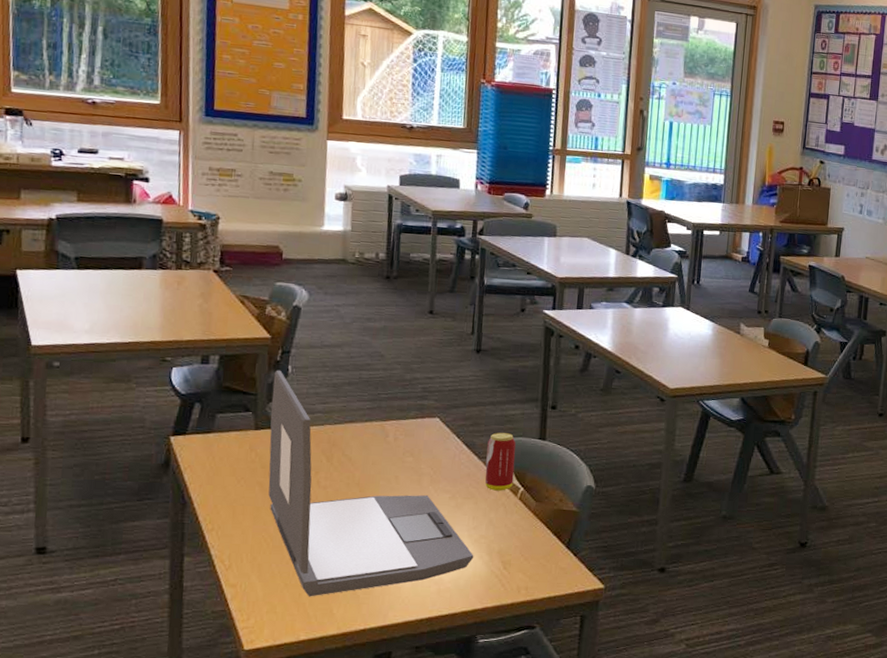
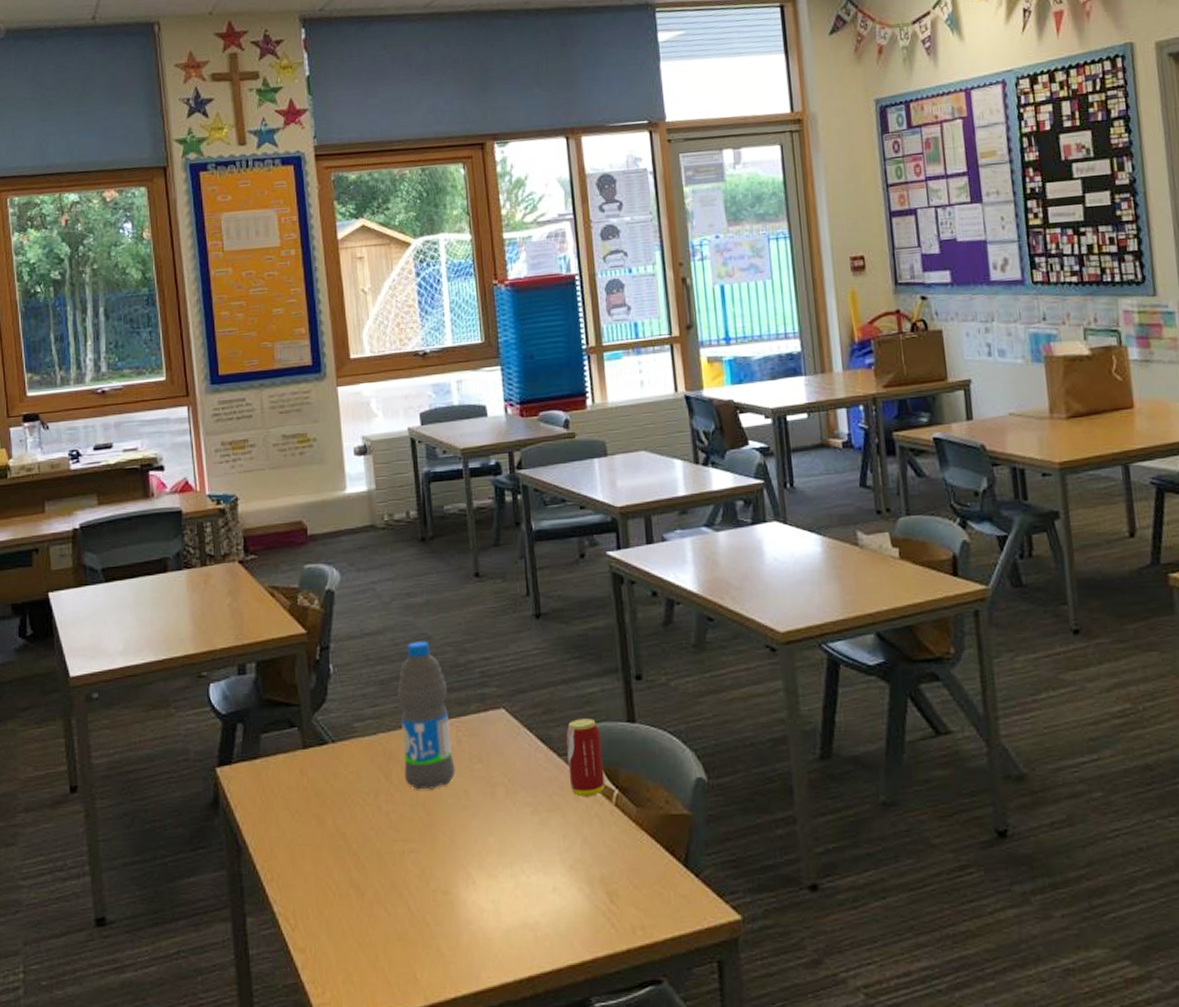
laptop: present [268,370,474,597] -> none [315,671,572,959]
water bottle: none [344,357,392,473] -> present [397,641,456,790]

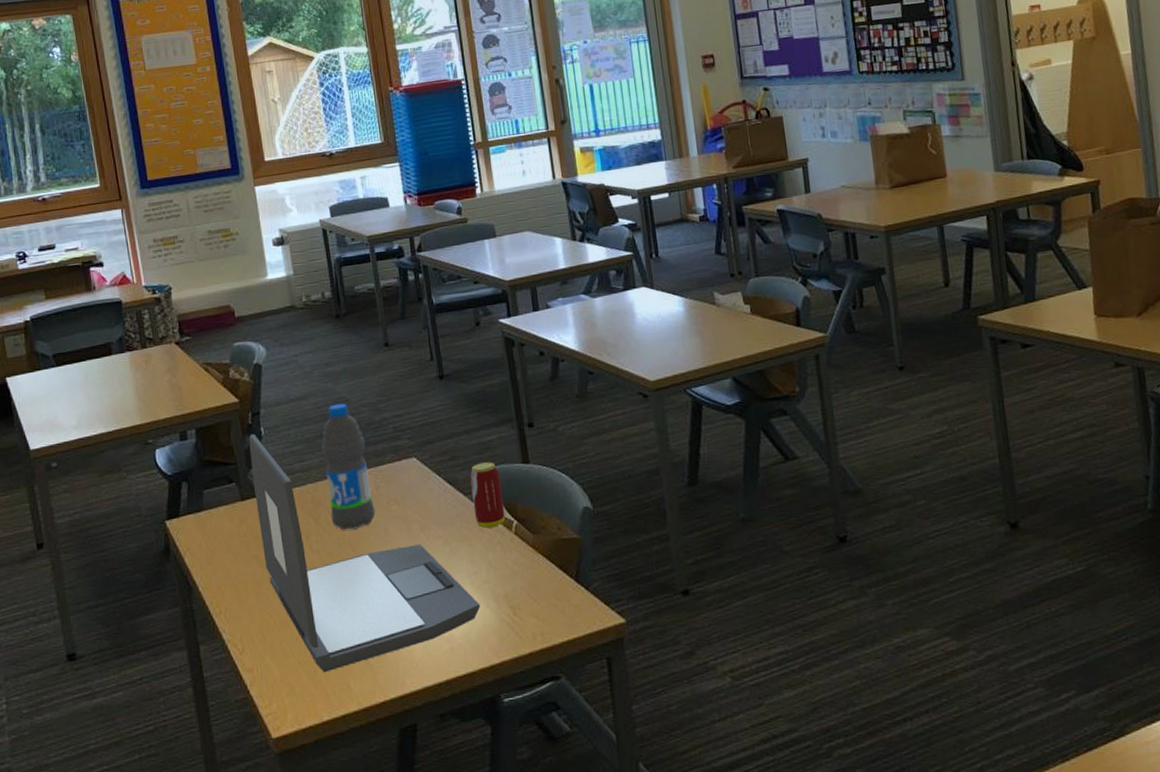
laptop: none [315,671,572,959] -> present [248,434,481,673]

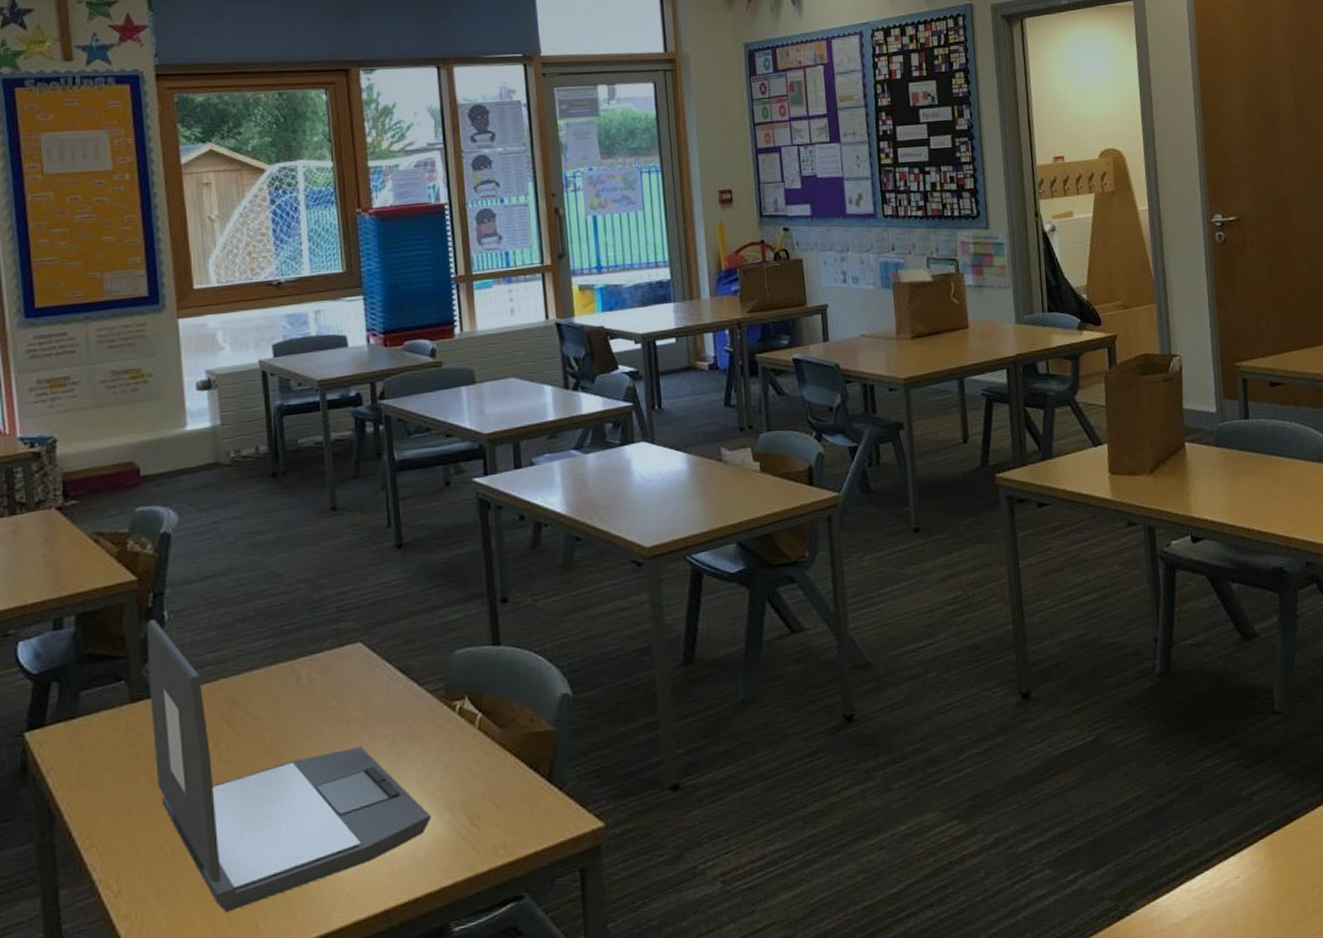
water bottle: present [321,403,376,531] -> none [242,579,307,734]
beverage can: present [470,462,505,529] -> none [428,644,468,724]

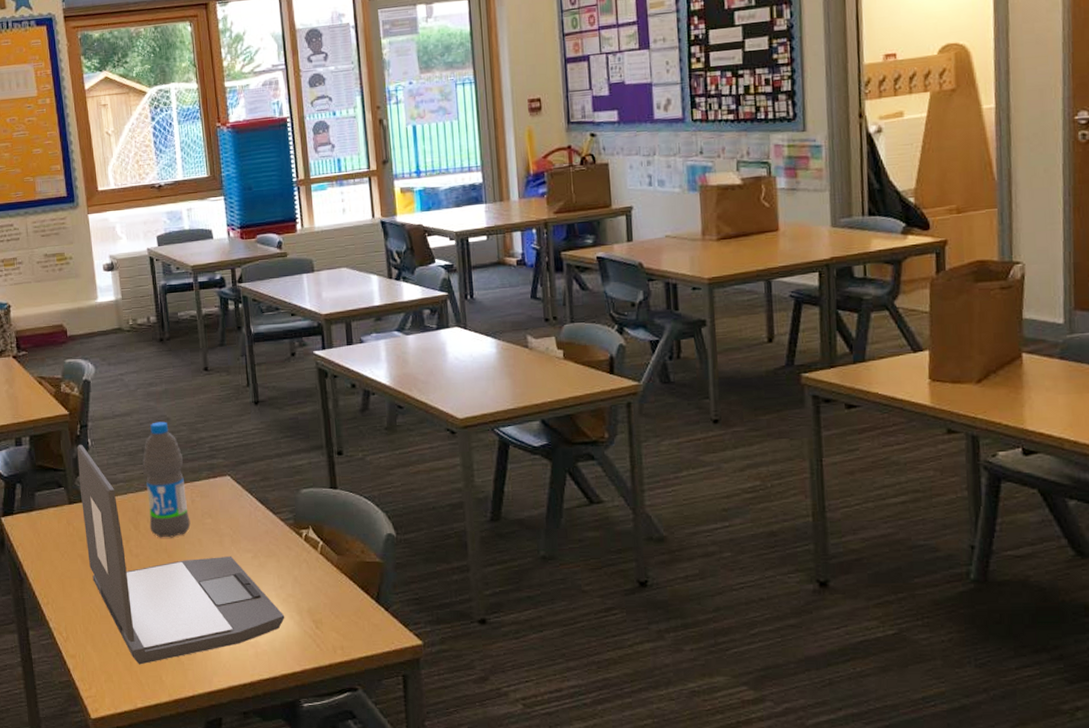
water bottle: none [242,579,307,734] -> present [142,421,191,538]

